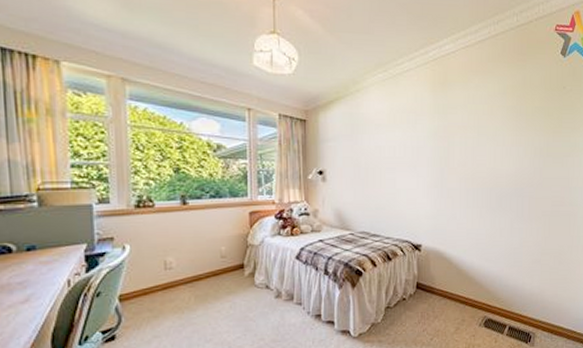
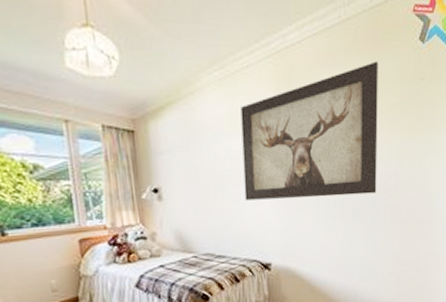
wall art: none [400,71,524,187] -> present [240,61,378,201]

